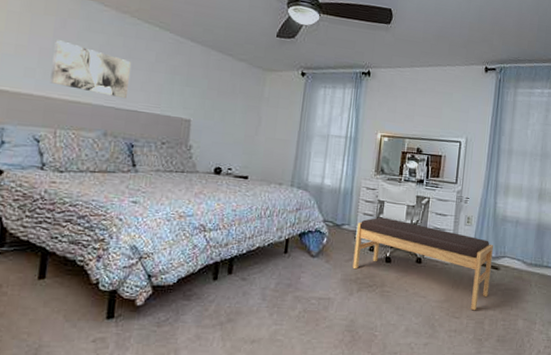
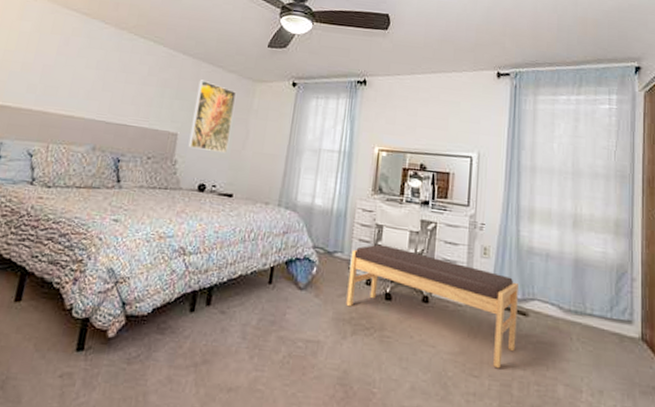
wall art: present [50,40,131,99] -> none [49,57,124,113]
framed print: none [202,67,247,138] -> present [188,79,236,152]

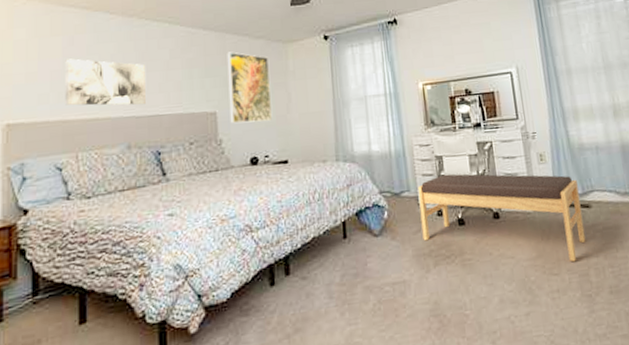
wall art: none [49,57,124,113] -> present [65,58,146,106]

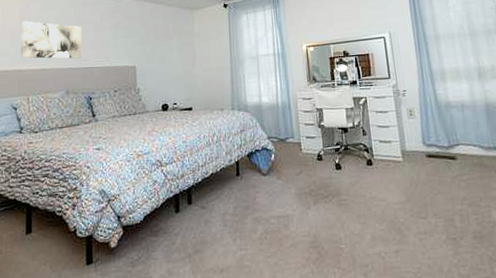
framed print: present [227,52,272,124] -> none [145,17,180,76]
bench: present [417,174,586,262] -> none [300,124,452,208]

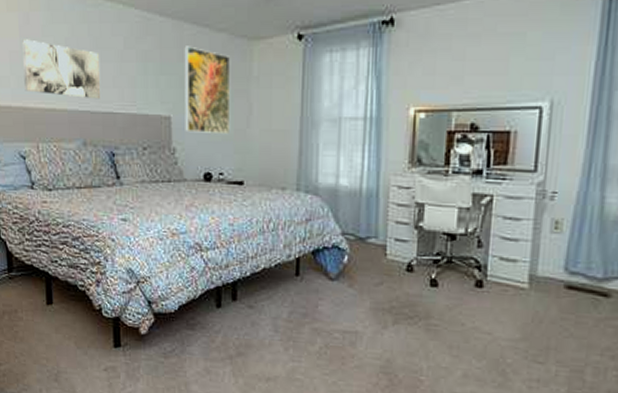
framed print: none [145,17,180,76] -> present [184,46,230,133]

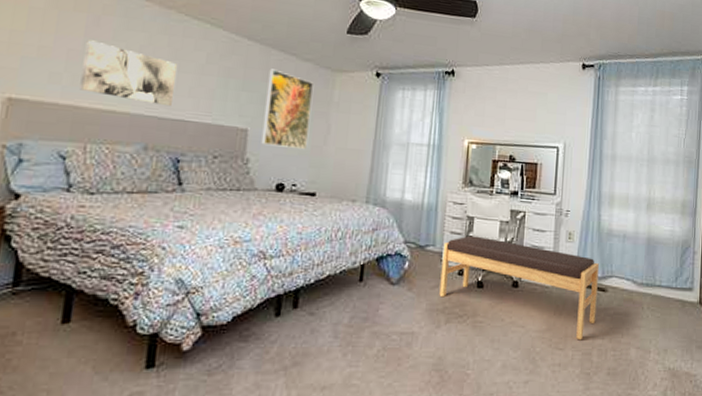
bench: none [385,226,599,355] -> present [439,235,599,340]

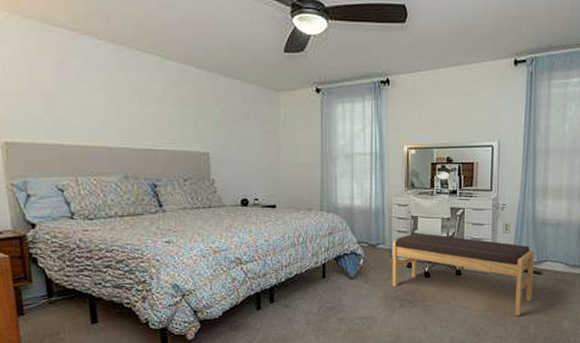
wall art: present [79,40,177,107] -> none [56,82,140,138]
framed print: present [261,69,313,149] -> none [219,94,262,166]

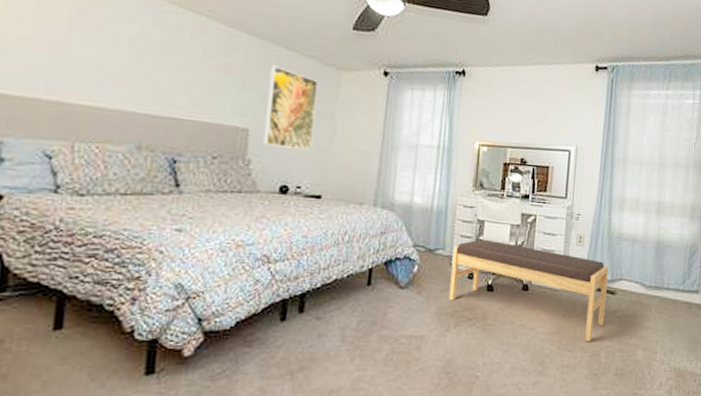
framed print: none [219,94,262,166] -> present [263,65,318,150]

